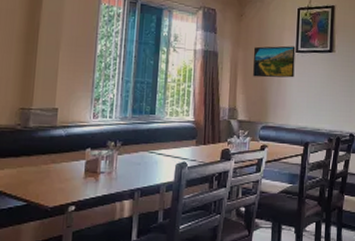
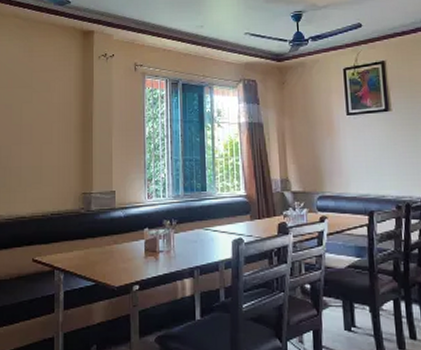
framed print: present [253,45,296,78] -> none [301,109,348,145]

